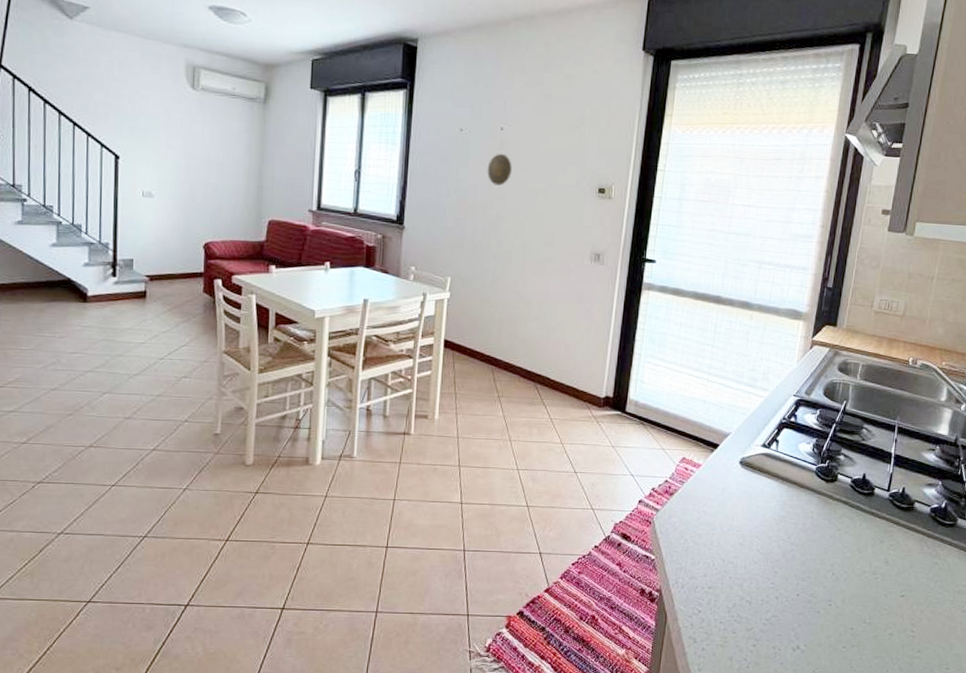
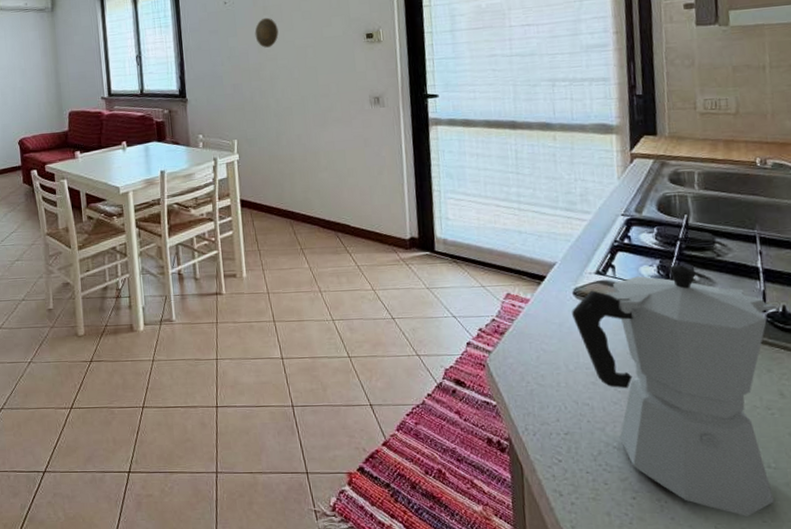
moka pot: none [735,444,897,663] -> present [572,265,775,516]

